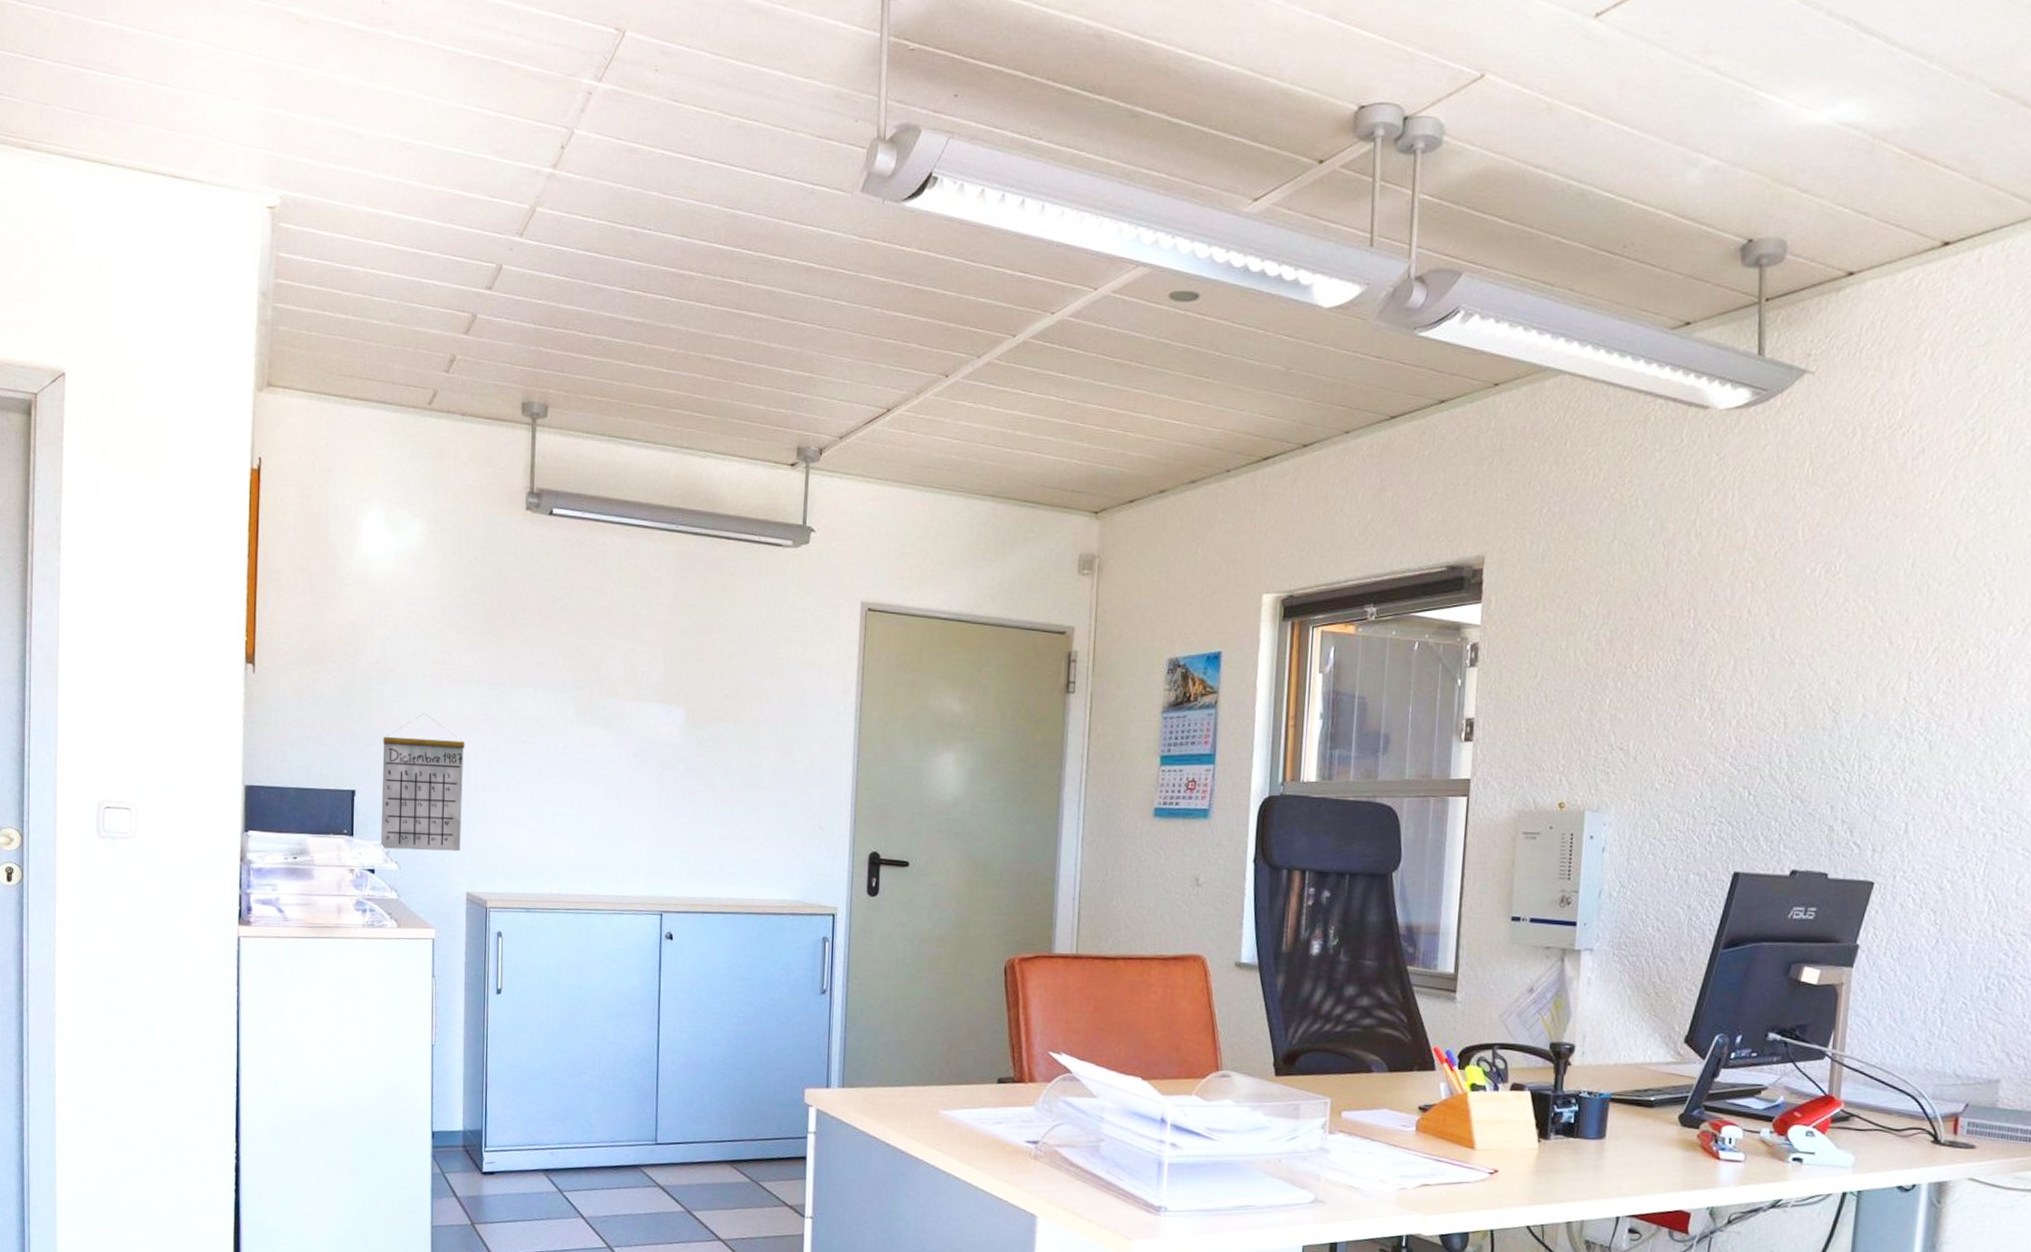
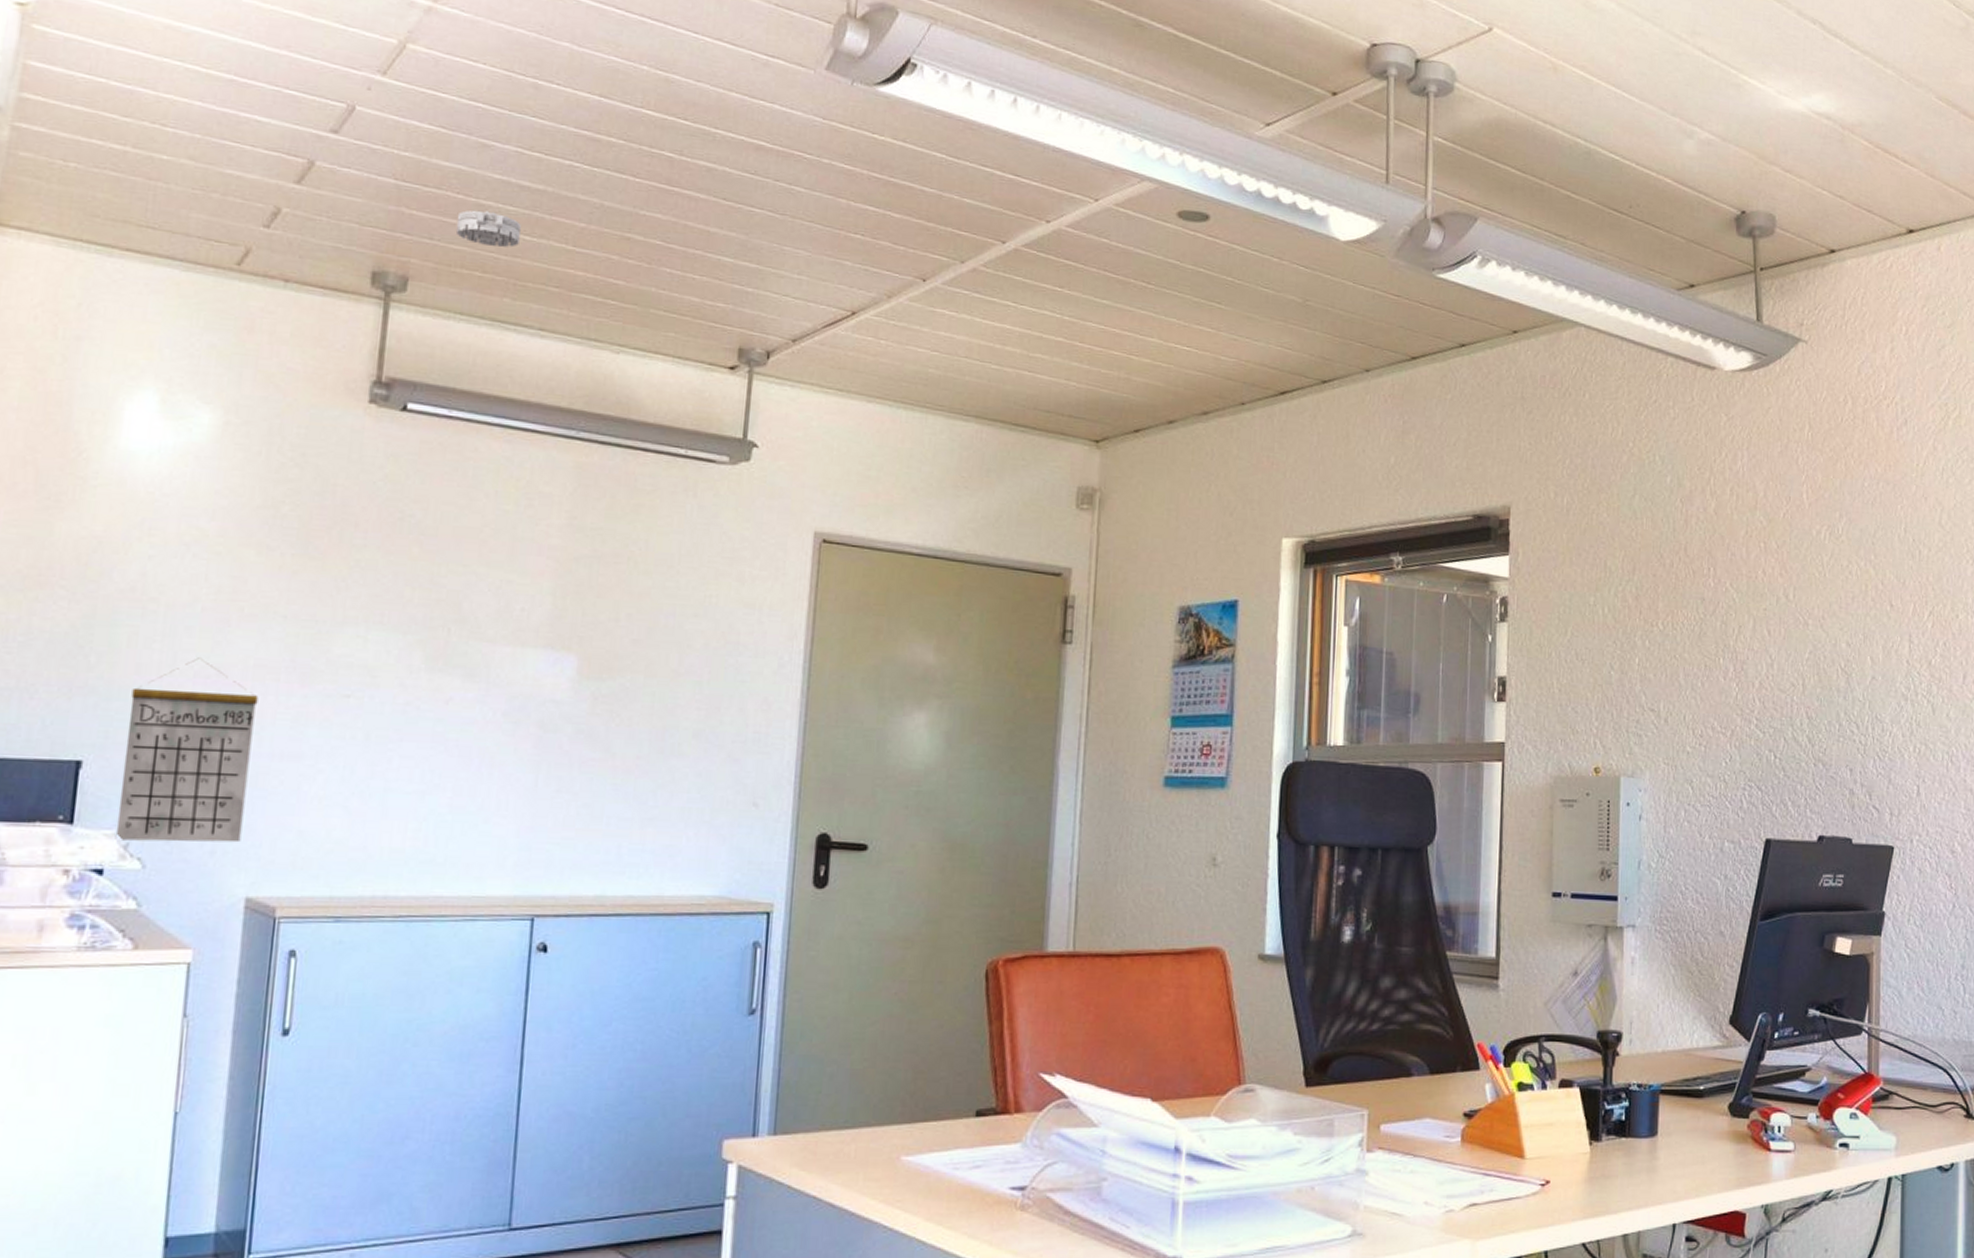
smoke detector: none [580,344,627,375] -> present [456,210,521,247]

